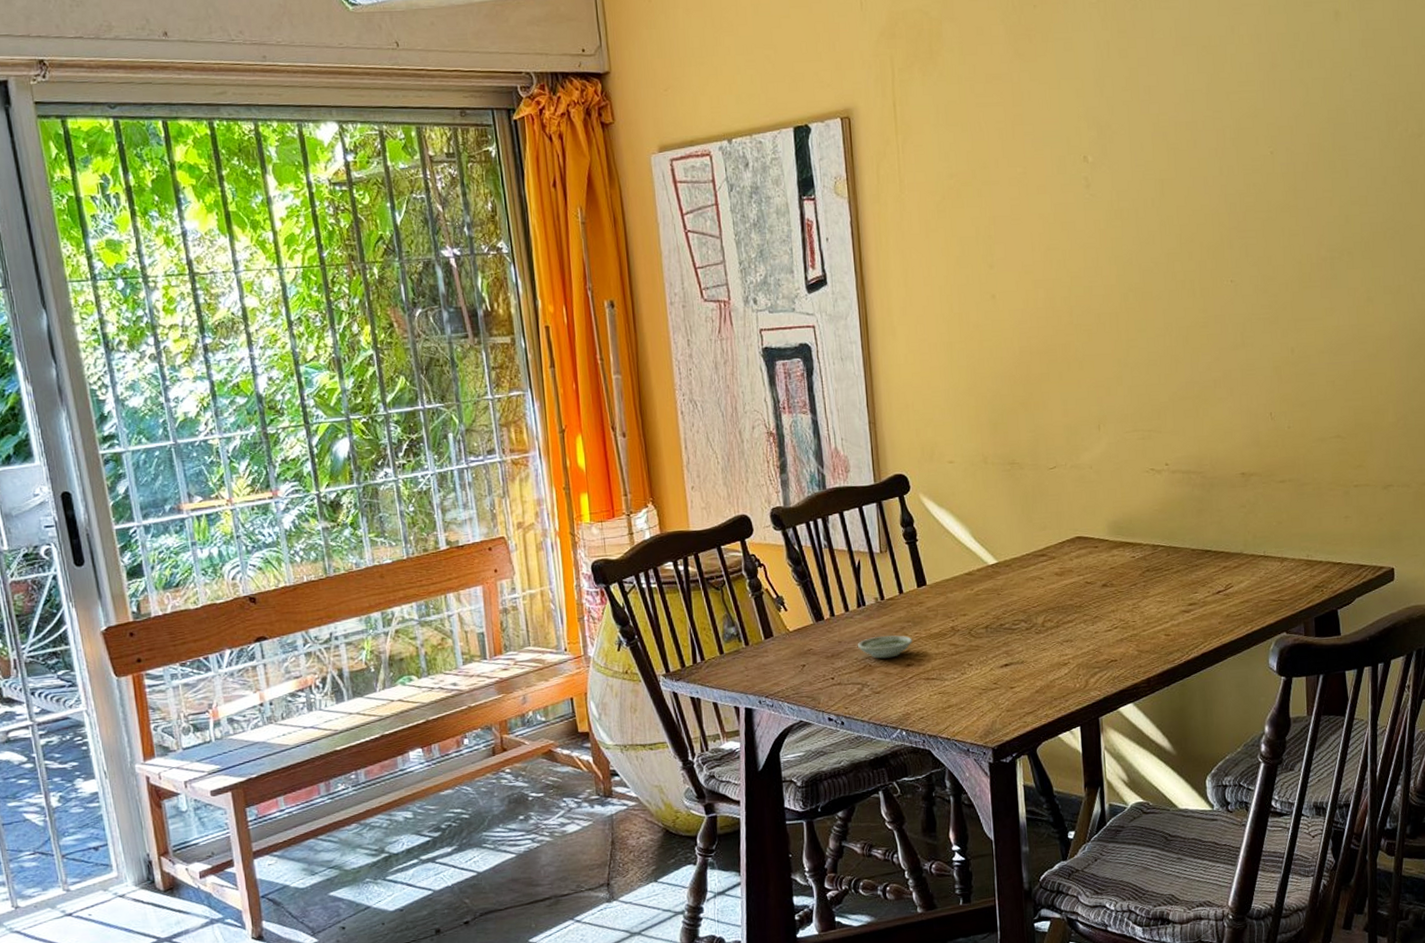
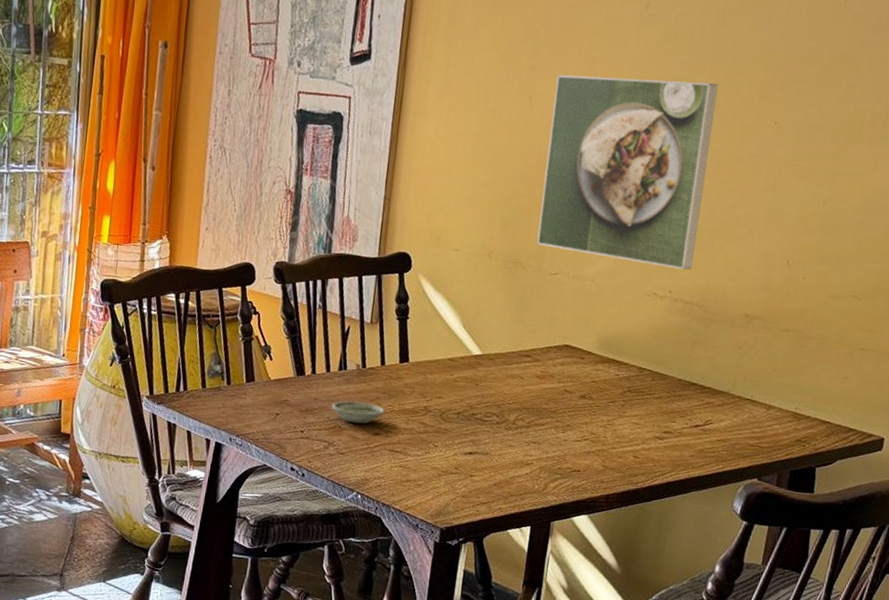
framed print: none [1015,253,1183,443] -> present [537,75,719,271]

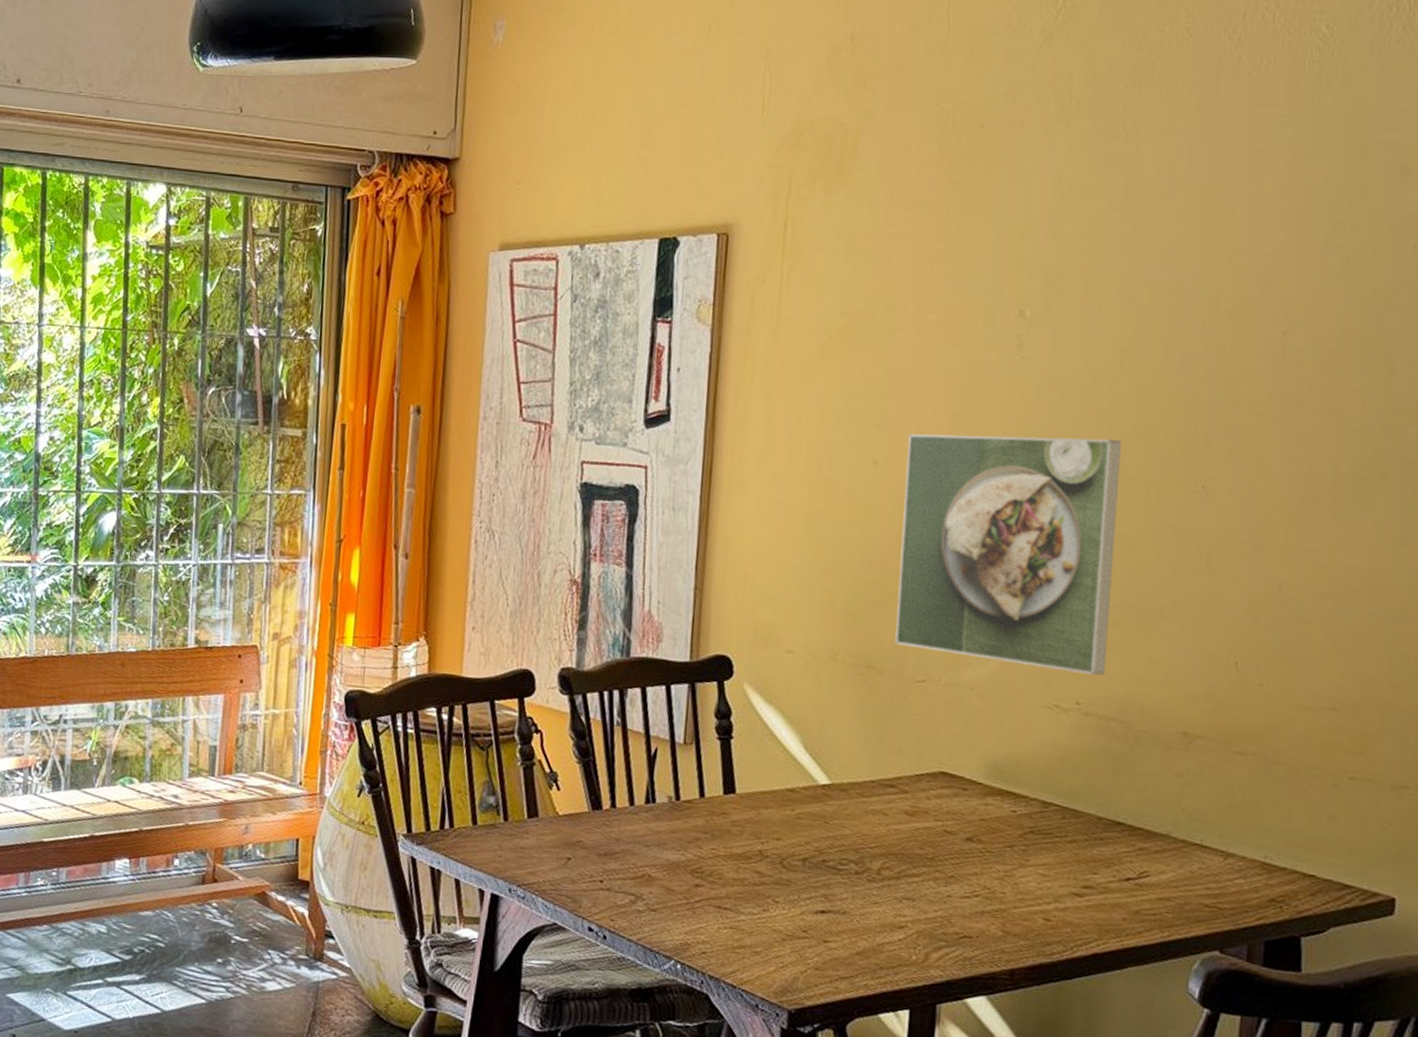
saucer: present [331,401,385,424] -> none [637,842,707,872]

